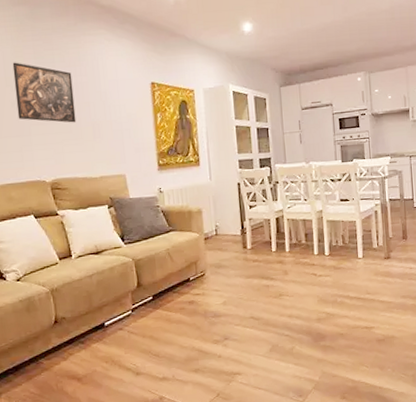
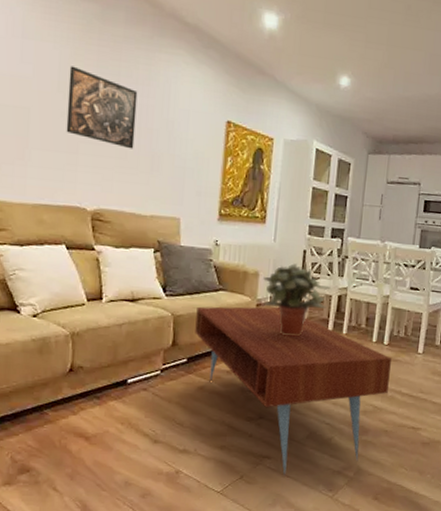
coffee table: none [153,238,337,389] -> present [195,306,391,476]
potted plant: none [206,196,268,262] -> present [263,263,331,337]

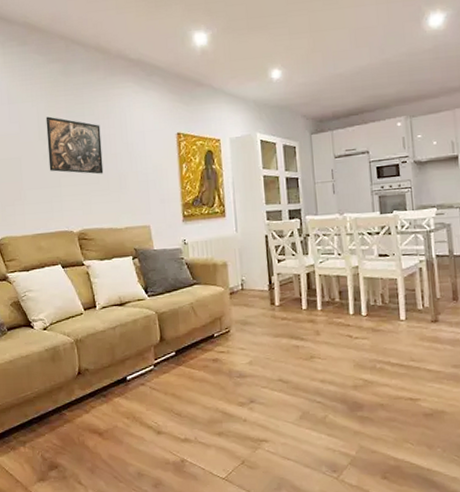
coffee table: present [195,306,391,476] -> none [177,293,376,459]
potted plant: present [263,263,331,337] -> none [232,249,298,319]

